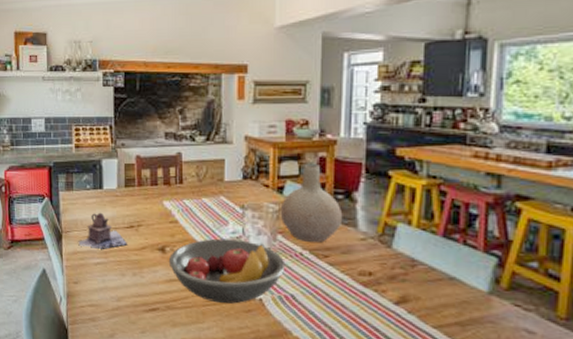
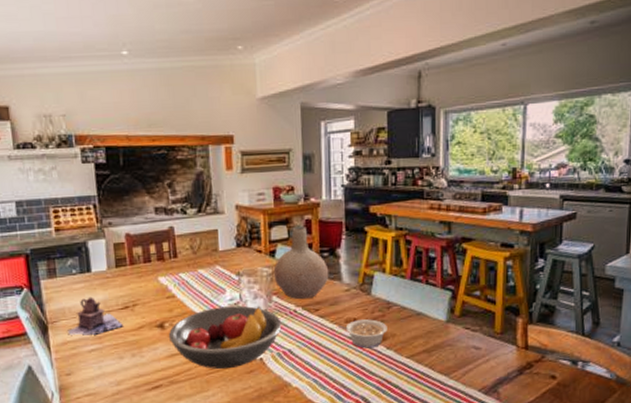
legume: none [348,274,410,309] -> present [337,319,387,349]

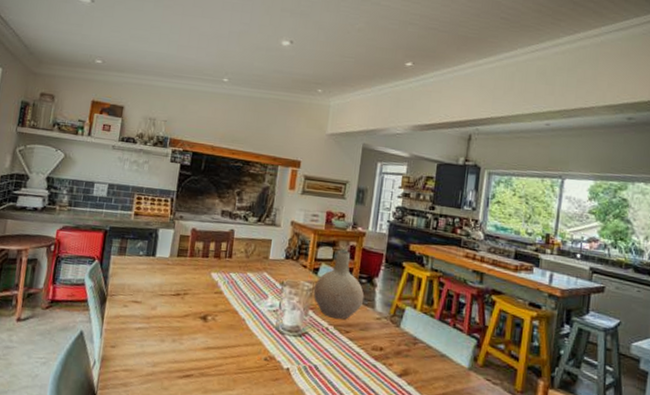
teapot: present [67,296,123,336] -> none [122,278,171,315]
fruit bowl: present [168,305,282,370] -> none [208,310,313,373]
legume: present [337,319,387,349] -> none [363,349,411,381]

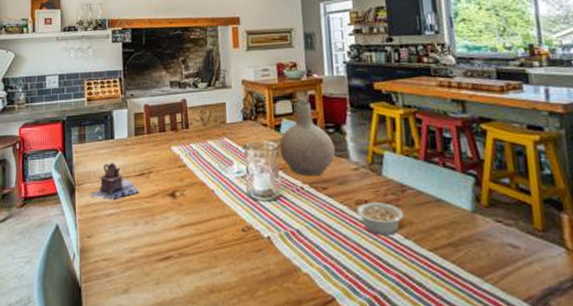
teapot: none [122,278,171,315] -> present [91,162,139,199]
legume: none [363,349,411,381] -> present [347,203,404,236]

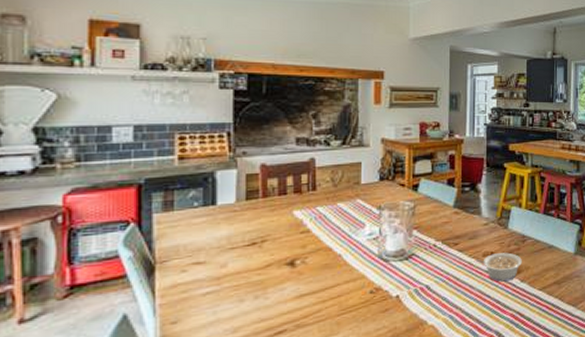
teapot: present [91,162,139,199] -> none [179,232,247,277]
vase: present [279,102,336,177] -> none [415,162,470,234]

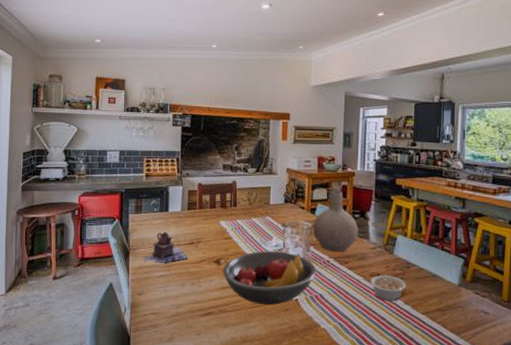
teapot: none [179,232,247,277] -> present [144,231,188,263]
fruit bowl: none [298,240,421,310] -> present [222,251,316,306]
vase: none [415,162,470,234] -> present [312,191,359,253]

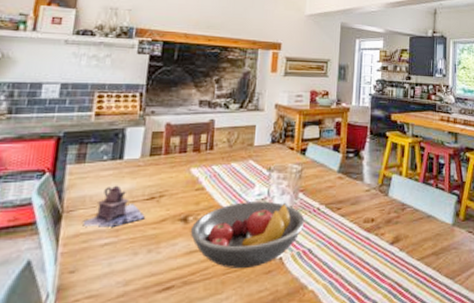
vase: present [312,191,359,253] -> none [302,128,353,198]
legume: present [363,275,406,302] -> none [356,220,401,250]

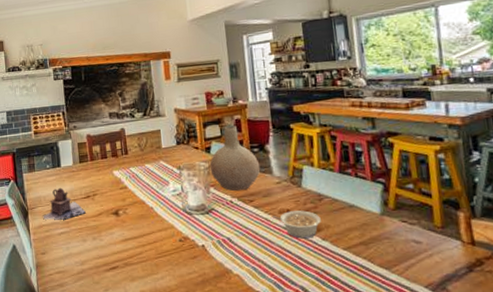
fruit bowl: present [190,201,305,269] -> none [122,196,220,254]
vase: none [302,128,353,198] -> present [209,126,261,192]
legume: none [356,220,401,250] -> present [271,210,321,239]

